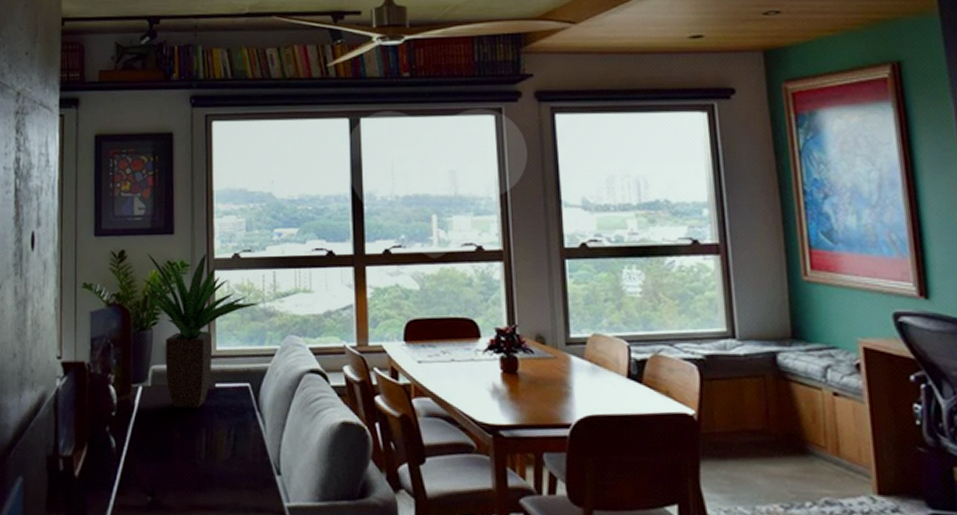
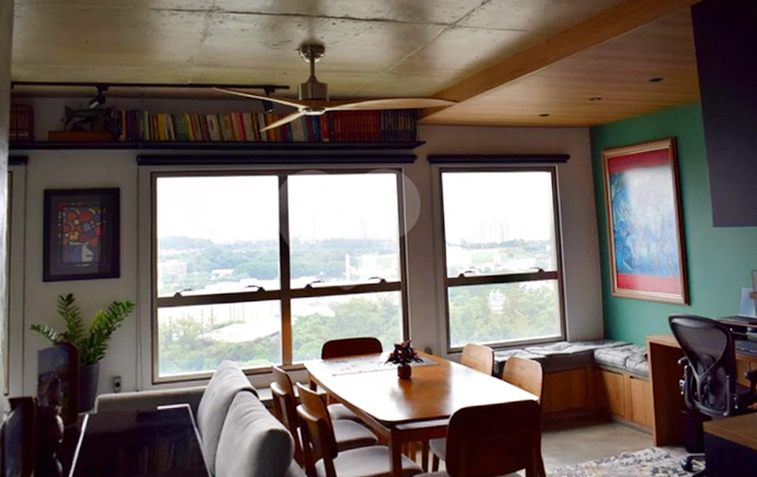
potted plant: present [143,253,259,409] -> none [90,293,198,431]

